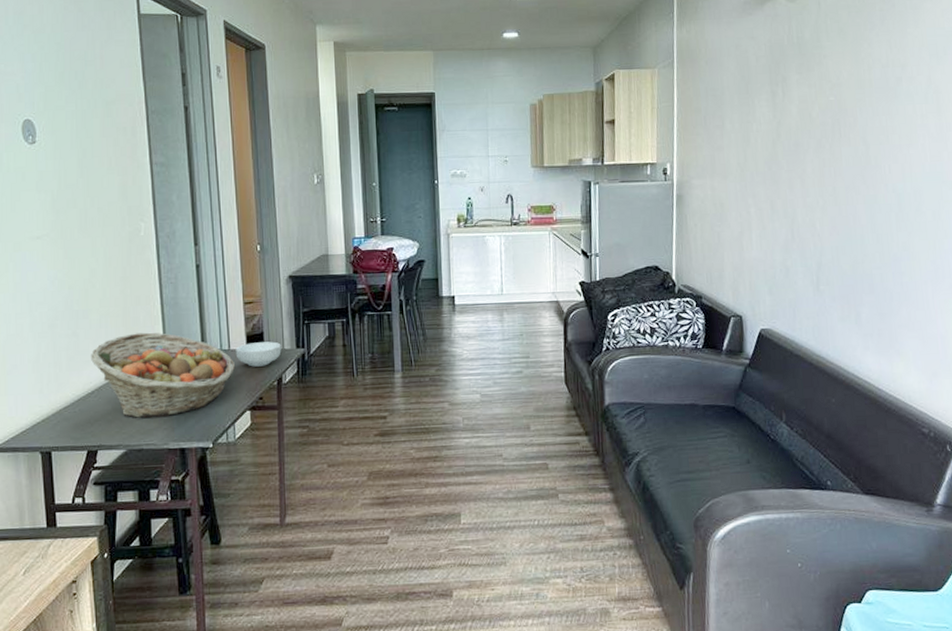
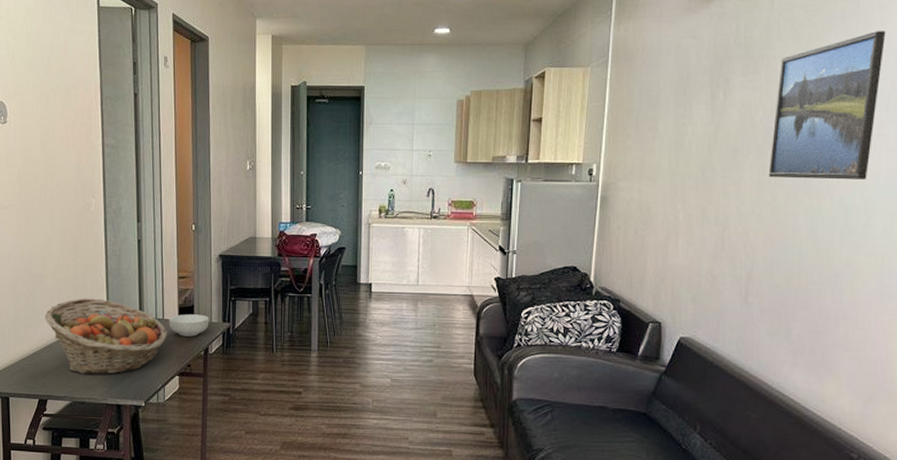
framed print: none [828,30,920,170] -> present [768,31,886,180]

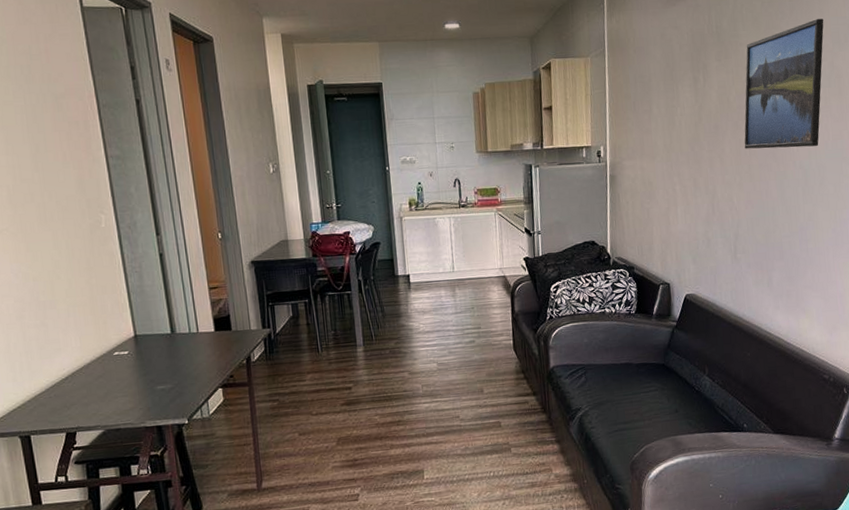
fruit basket: present [45,298,167,375] -> none [62,319,204,400]
cereal bowl: present [168,314,209,337] -> none [203,323,248,348]

